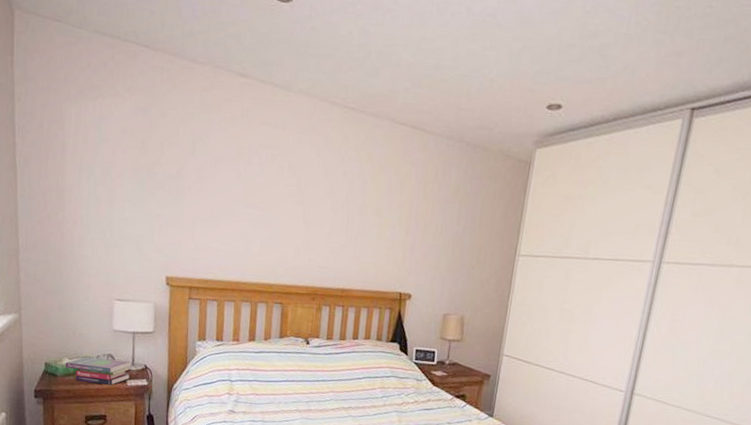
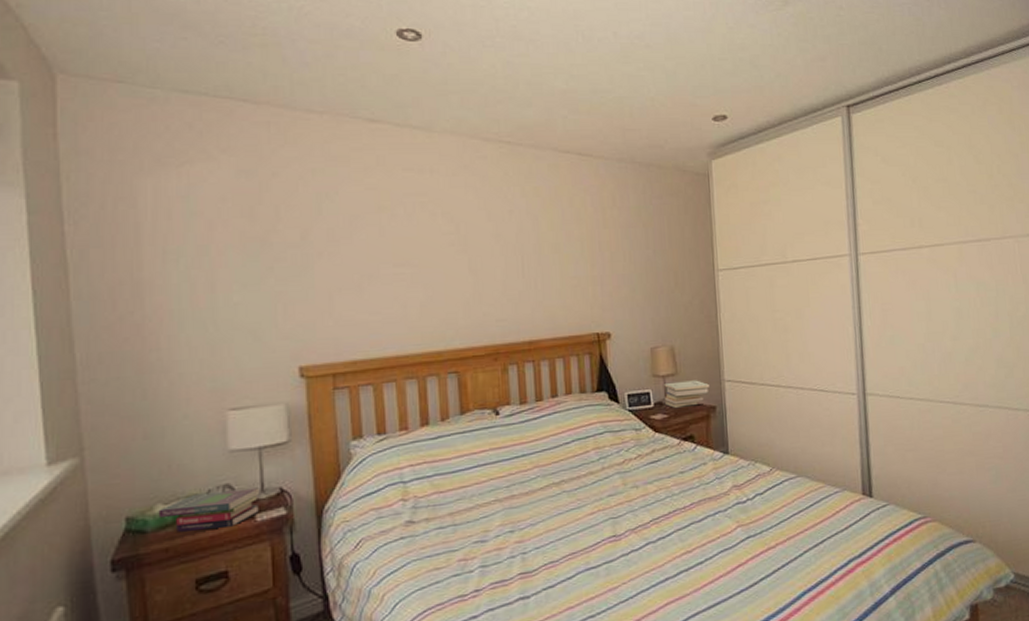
books: none [445,346,489,371] -> present [664,380,709,409]

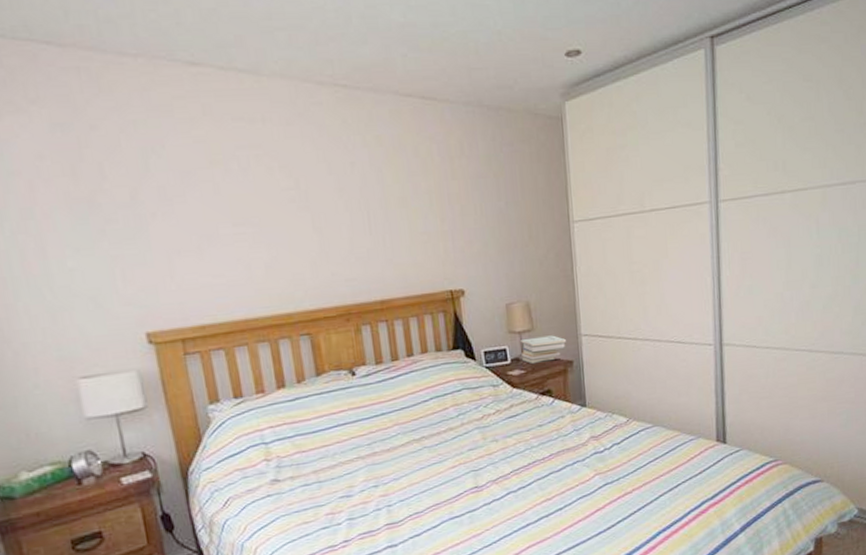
books: present [158,488,260,532] -> none [23,453,124,497]

